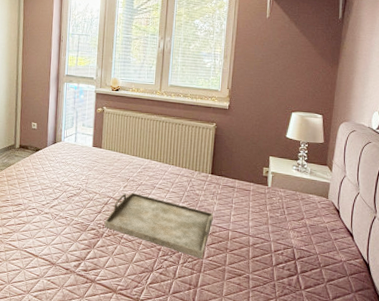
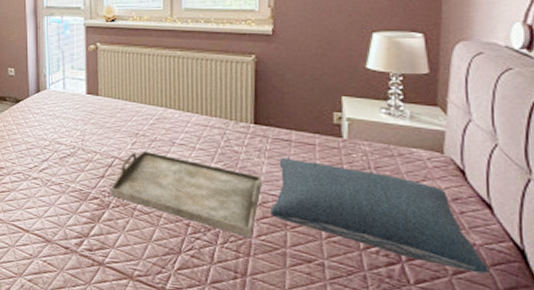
pillow: none [217,199,348,281] -> present [270,157,488,274]

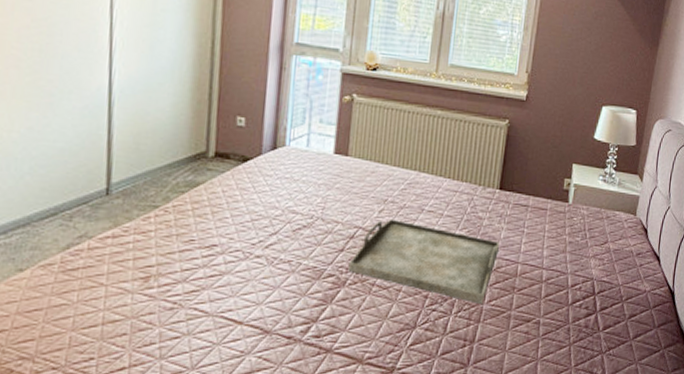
pillow: present [270,157,488,274] -> none [502,222,651,315]

